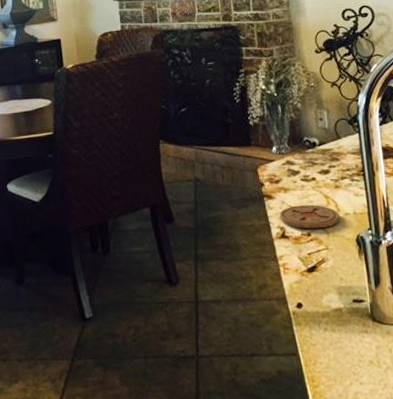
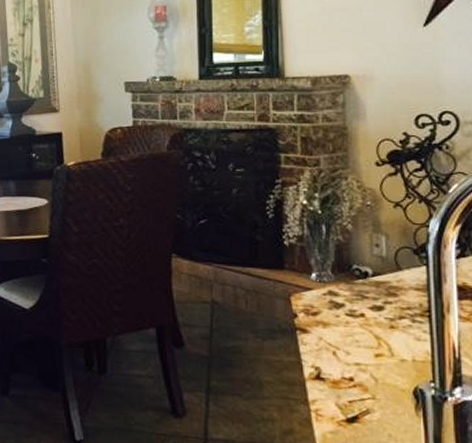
coaster: present [280,205,341,229] -> none [315,344,395,374]

